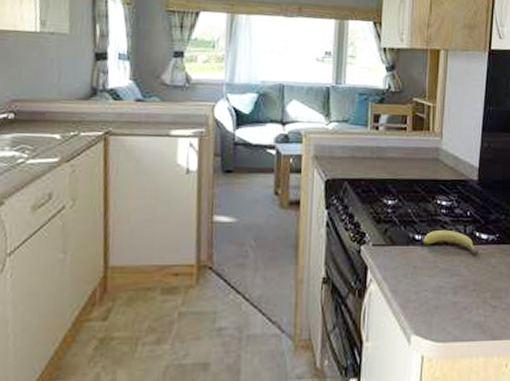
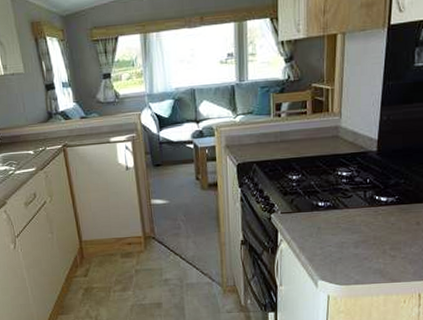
fruit: present [423,229,479,254] -> none [326,196,379,215]

